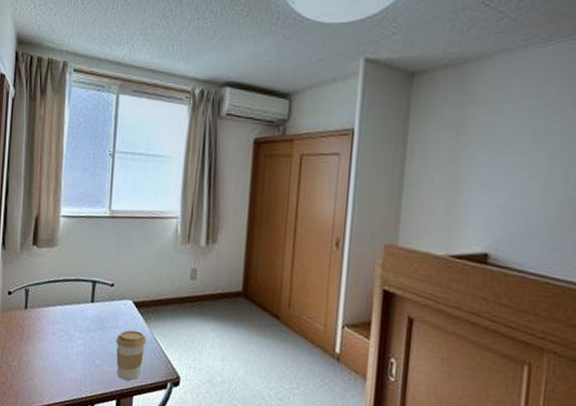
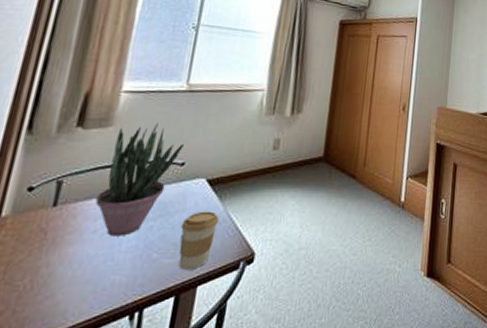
potted plant: none [52,245,112,341] -> present [95,122,184,236]

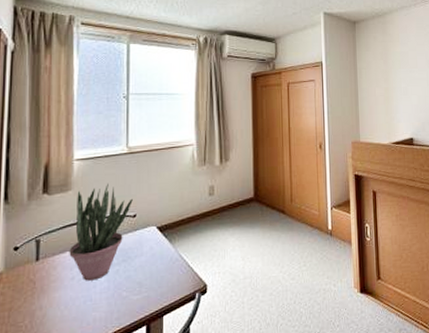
coffee cup: present [178,211,219,270] -> none [142,253,172,304]

